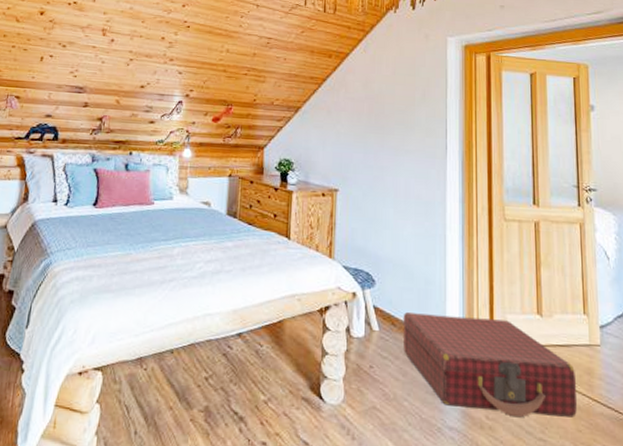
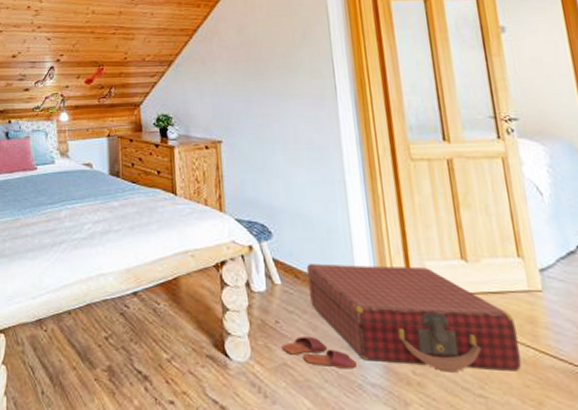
slippers: none [373,381,438,413] -> present [281,337,356,369]

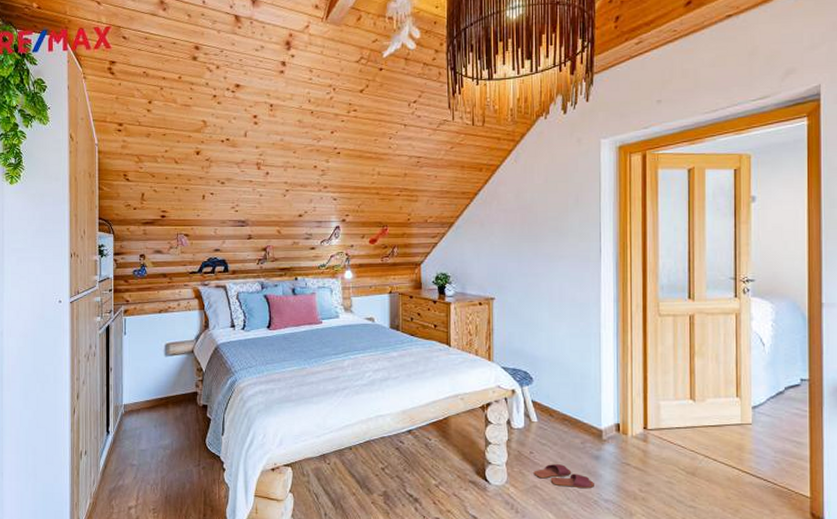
suitcase: present [306,264,522,372] -> none [560,404,727,489]

